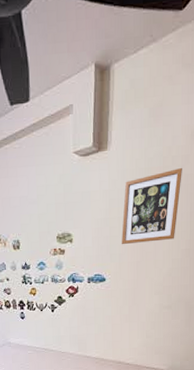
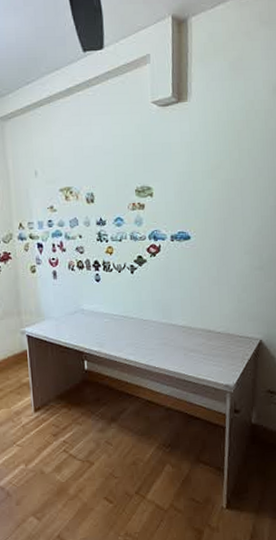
picture frame: present [122,167,182,245] -> none [206,121,266,200]

